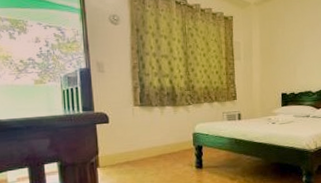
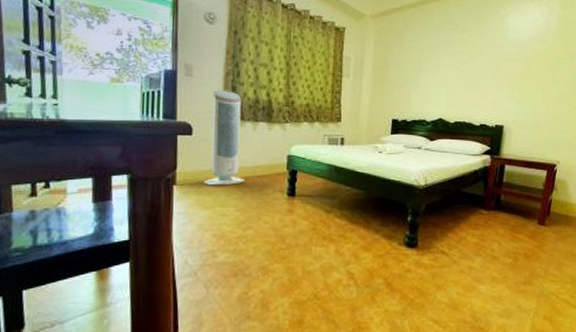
air purifier: none [122,82,157,166] -> present [203,90,244,186]

